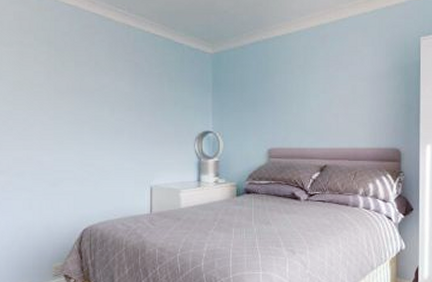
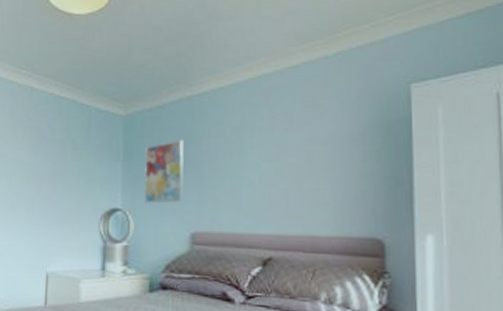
wall art: none [231,75,261,127] -> present [144,140,184,204]

